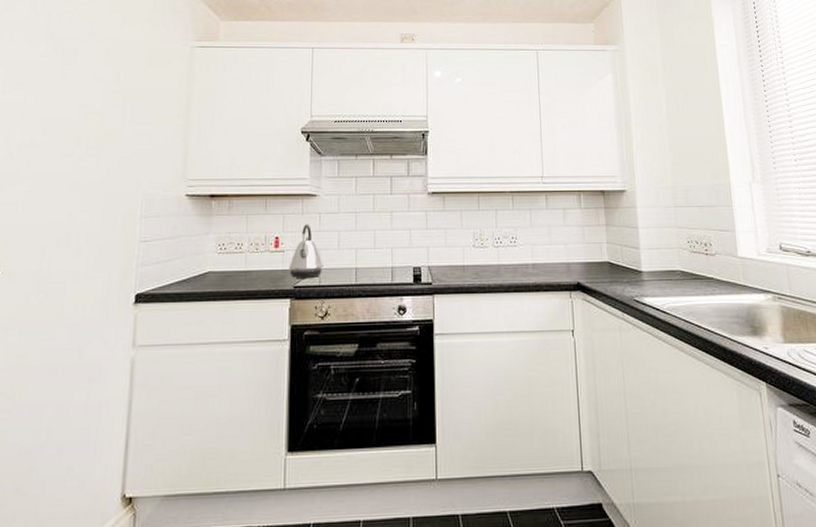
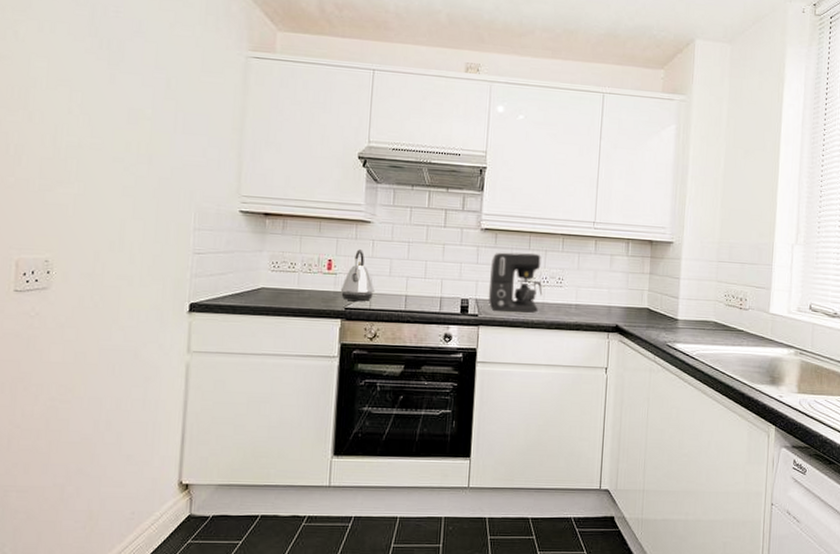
coffee maker: none [440,214,497,277] -> present [488,252,543,313]

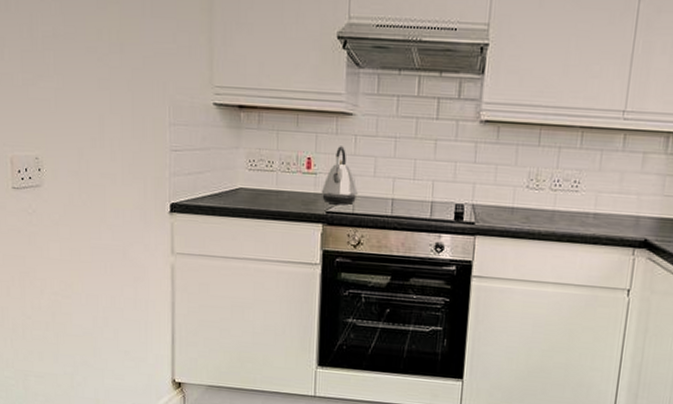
coffee maker: present [488,252,543,313] -> none [486,149,554,222]

